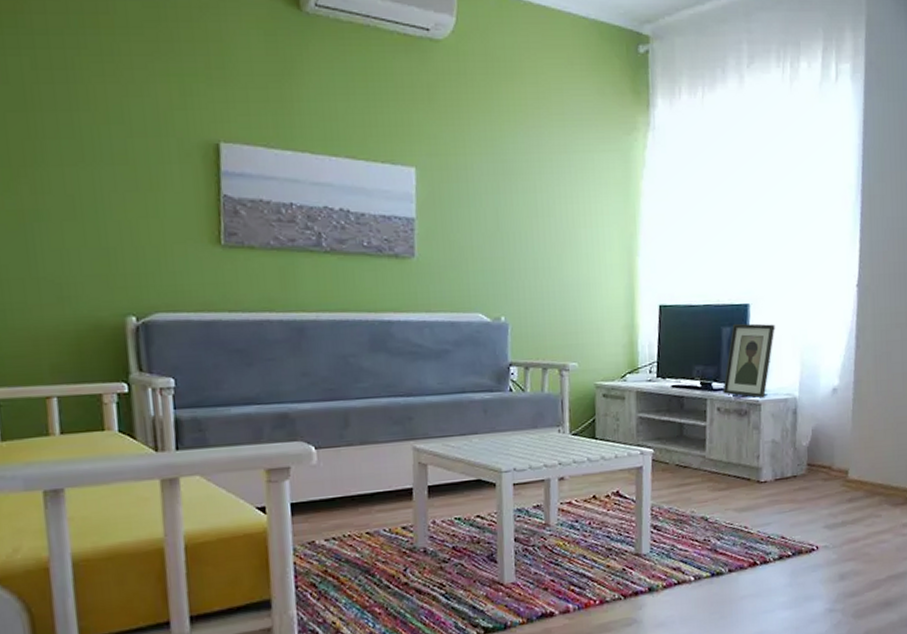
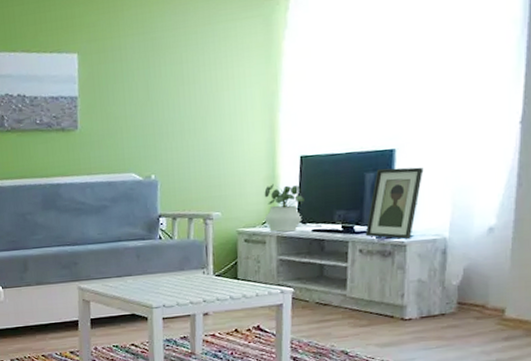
potted plant: none [623,334,664,388] -> present [264,184,304,233]

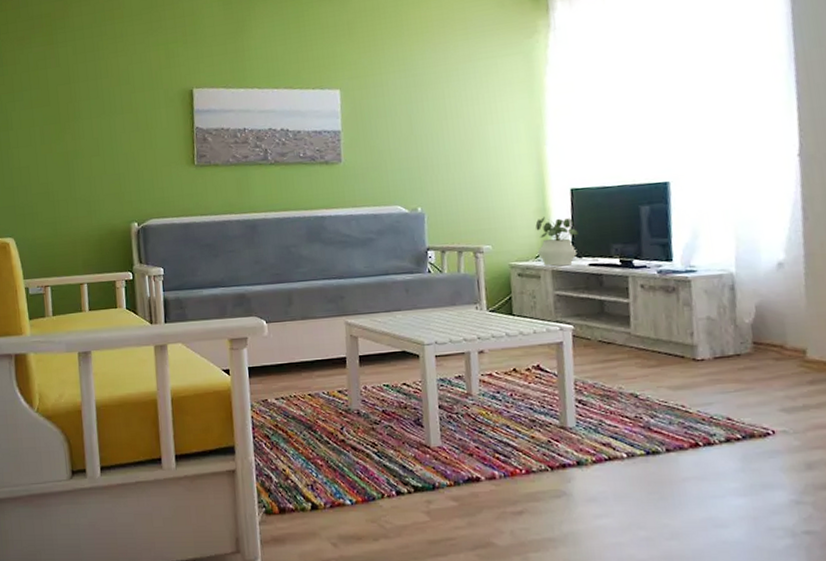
picture frame: present [365,167,424,240] -> none [645,200,702,275]

